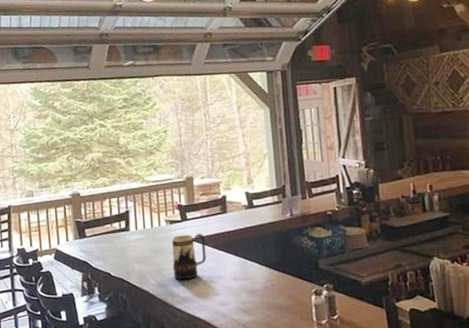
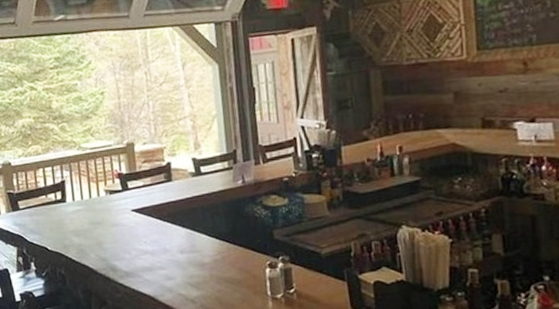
beer mug: present [171,233,207,280] -> none [112,203,151,254]

